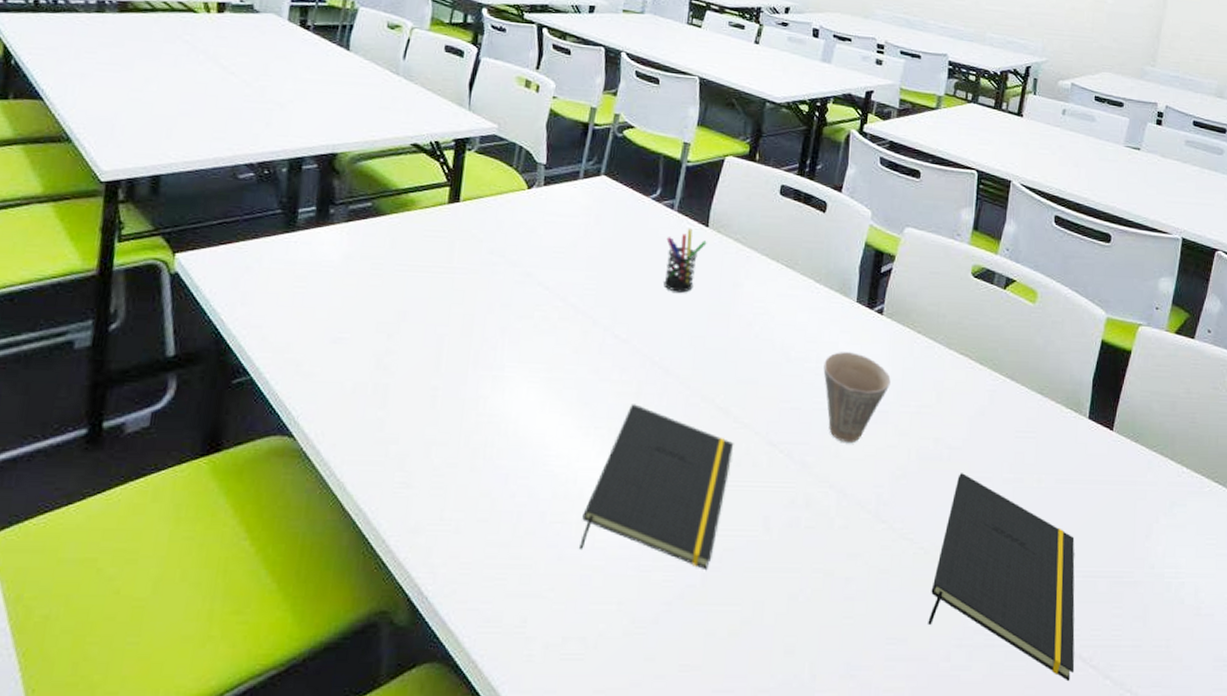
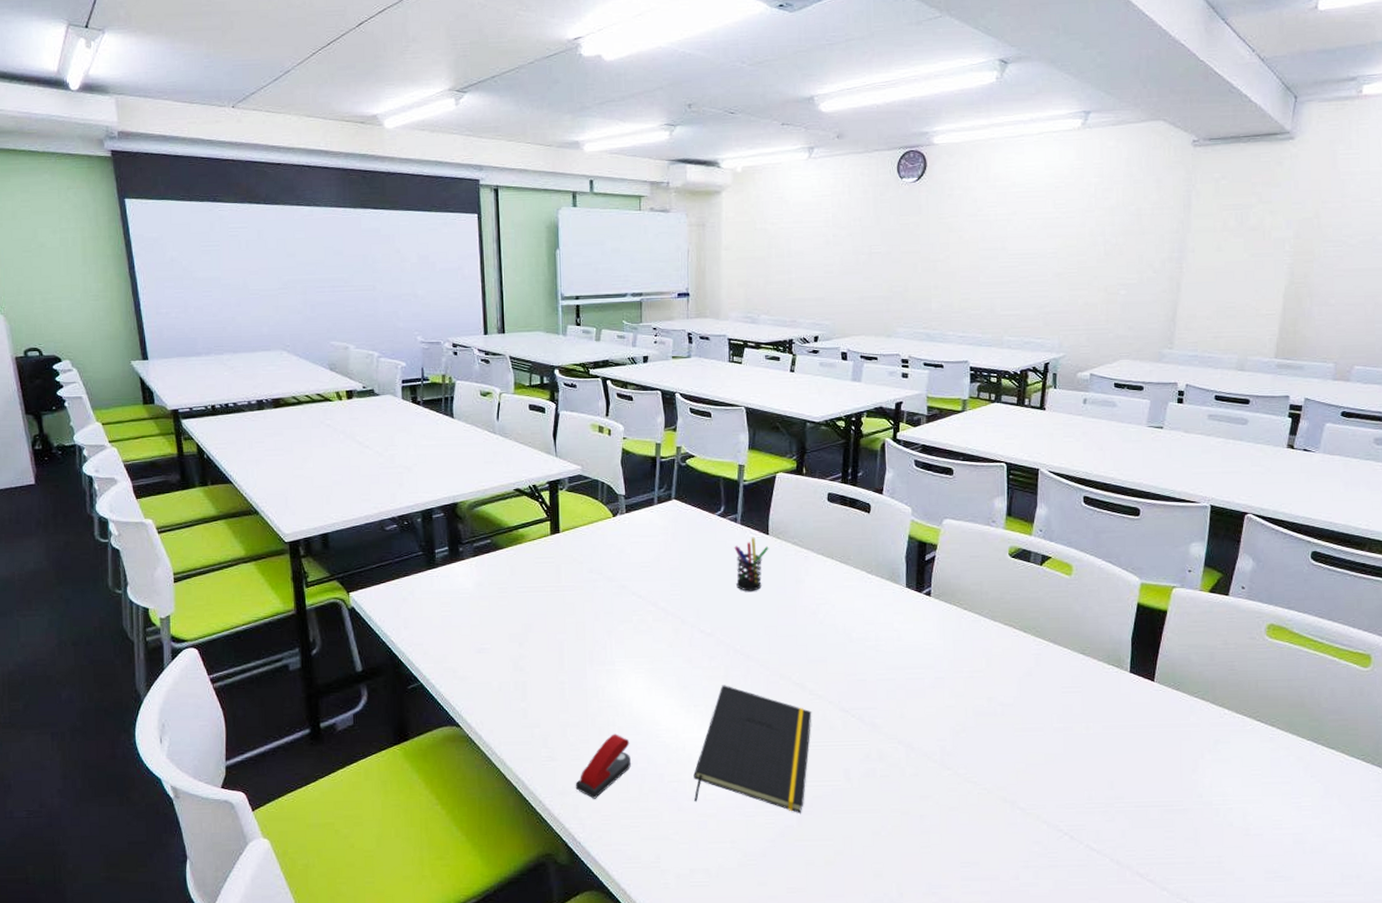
stapler: none [431,457,509,541] -> present [575,734,631,799]
cup: present [823,352,891,442] -> none [882,630,944,705]
notepad: present [928,473,1075,682] -> none [996,725,1133,893]

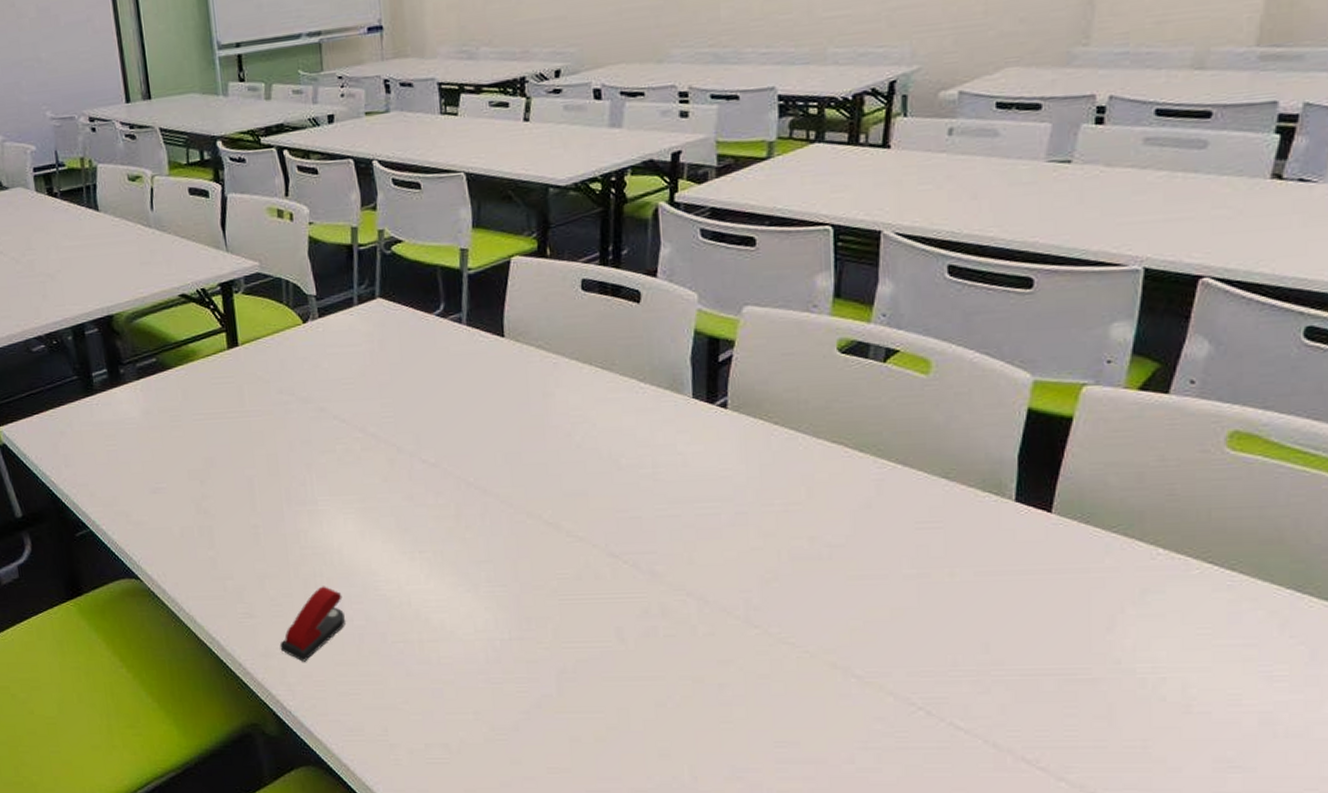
notepad: present [693,685,812,814] -> none [423,526,571,681]
pen holder: present [734,537,769,591] -> none [460,341,506,410]

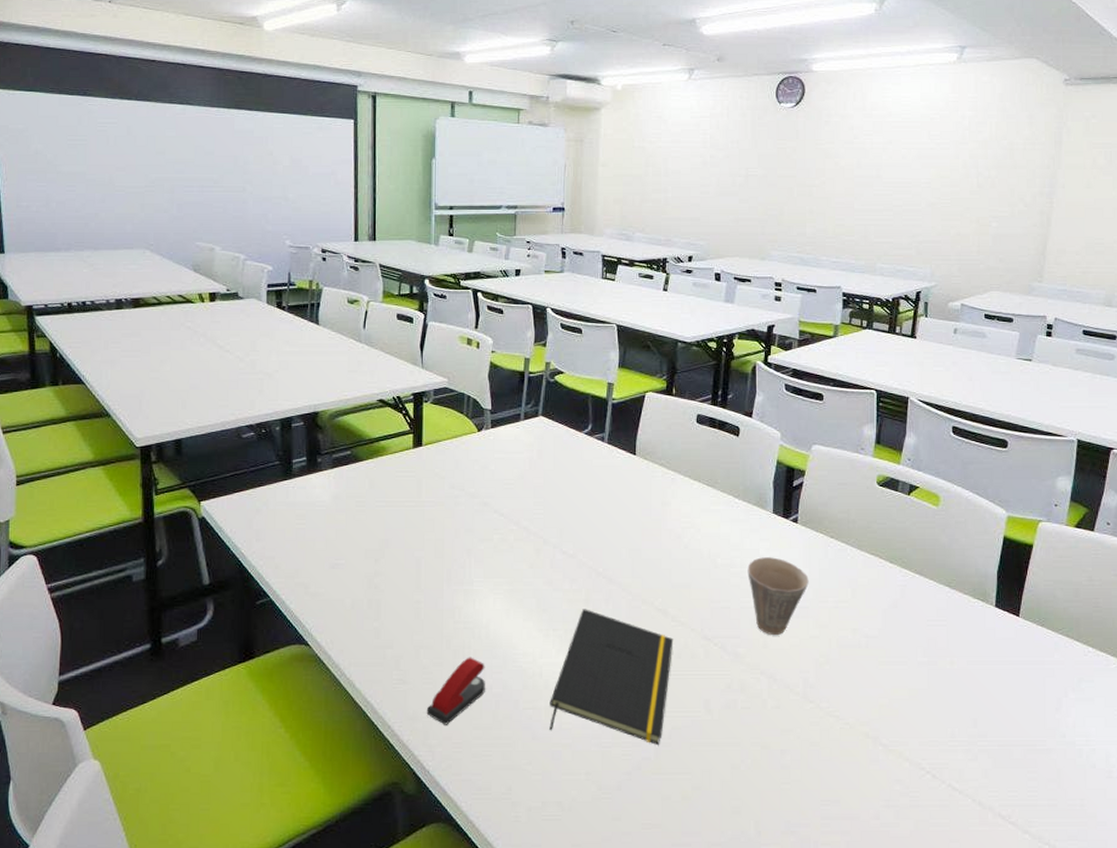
notepad: none [423,526,571,681] -> present [549,609,674,746]
cup: none [662,453,746,548] -> present [747,557,809,635]

